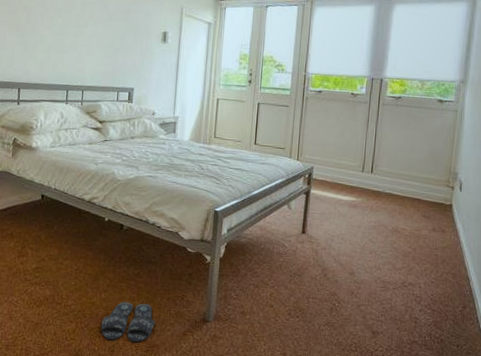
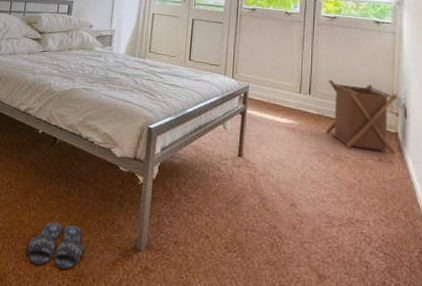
laundry basket: none [385,158,455,225] -> present [325,80,398,155]

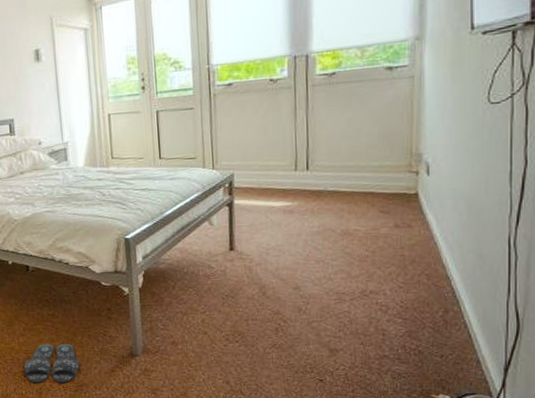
laundry basket: present [325,80,398,155] -> none [329,145,418,221]

